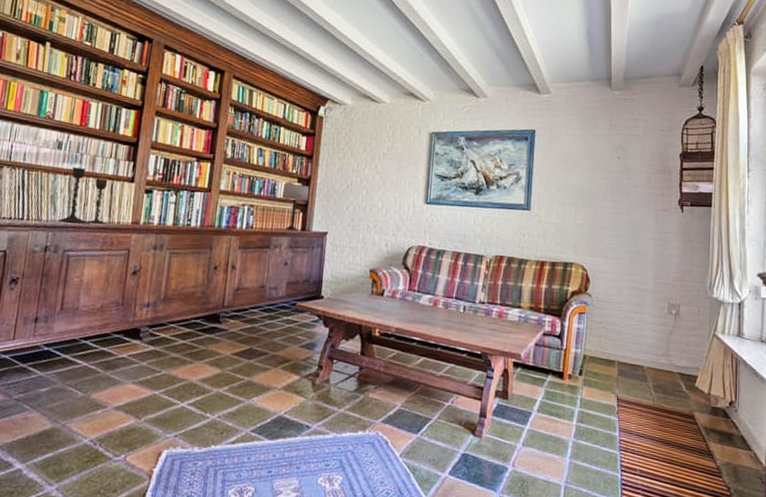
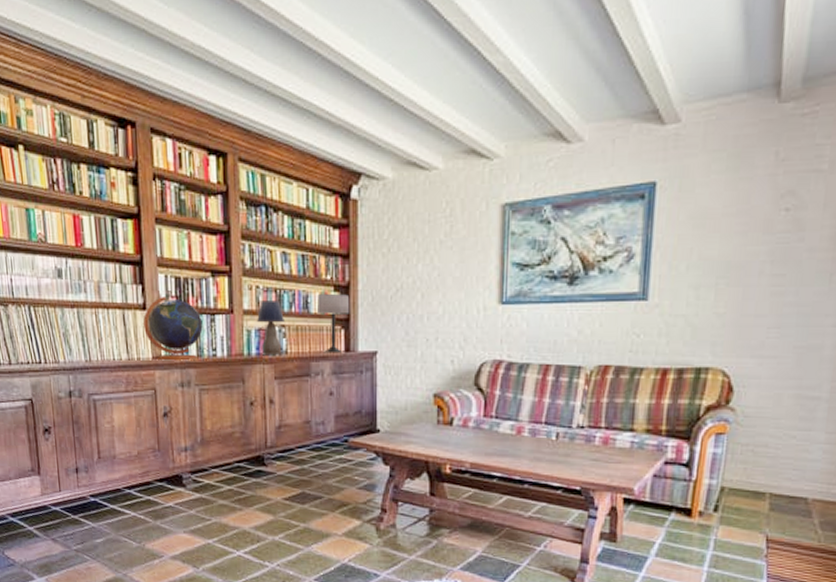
candlestick: present [58,167,109,225] -> none [76,298,127,363]
globe: none [129,173,183,227] -> present [143,297,203,361]
table lamp: none [229,183,254,230] -> present [256,299,284,356]

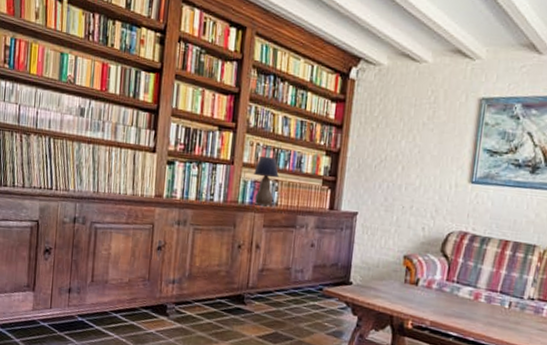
globe: present [143,297,203,361] -> none [151,143,205,202]
table lamp: present [317,294,350,354] -> none [309,157,339,211]

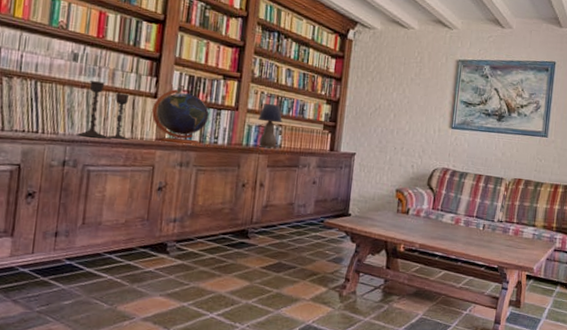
candlestick: none [85,136,132,198] -> present [77,81,130,141]
globe: none [151,143,205,202] -> present [152,89,209,145]

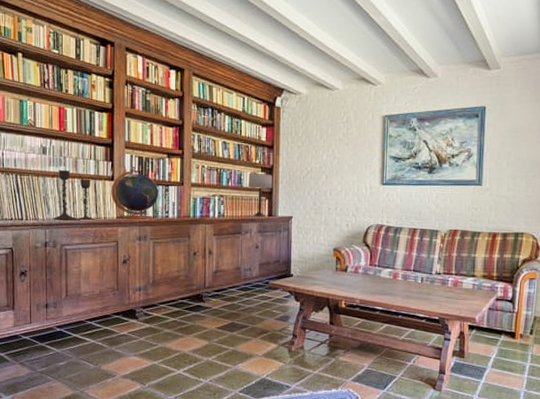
table lamp: present [257,103,282,149] -> none [201,176,223,218]
table lamp: none [311,105,338,152] -> present [248,174,273,217]

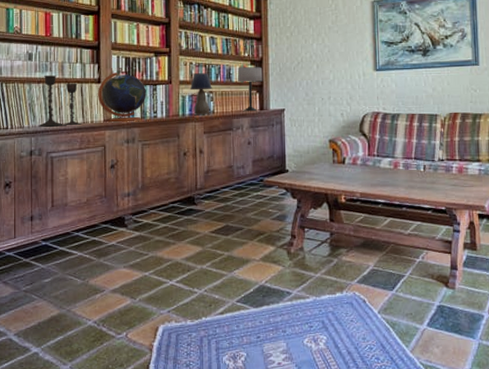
table lamp: none [201,176,223,218] -> present [189,72,212,116]

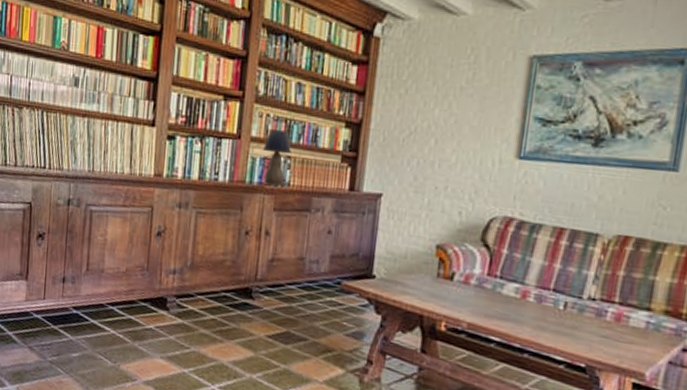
candlestick: present [39,75,82,127] -> none [79,108,129,177]
globe: present [98,72,146,123] -> none [150,115,209,182]
table lamp: present [238,67,263,112] -> none [325,129,361,192]

